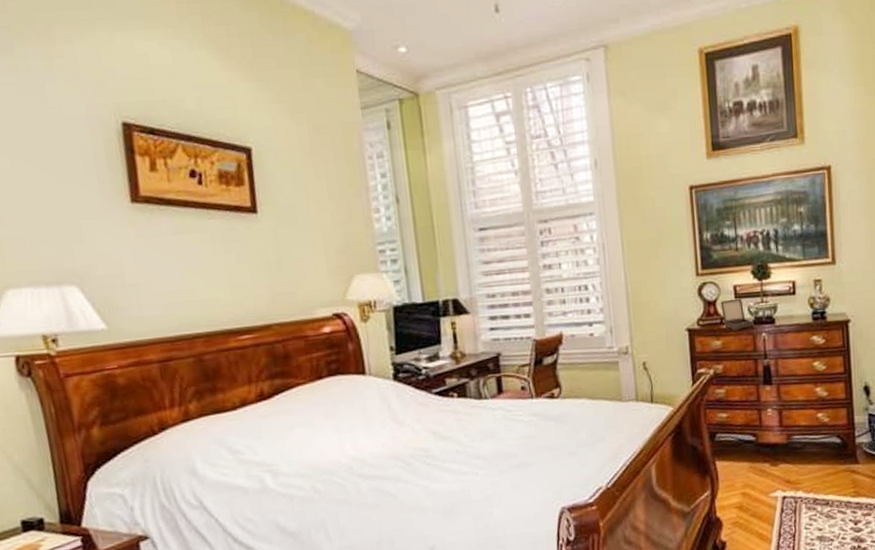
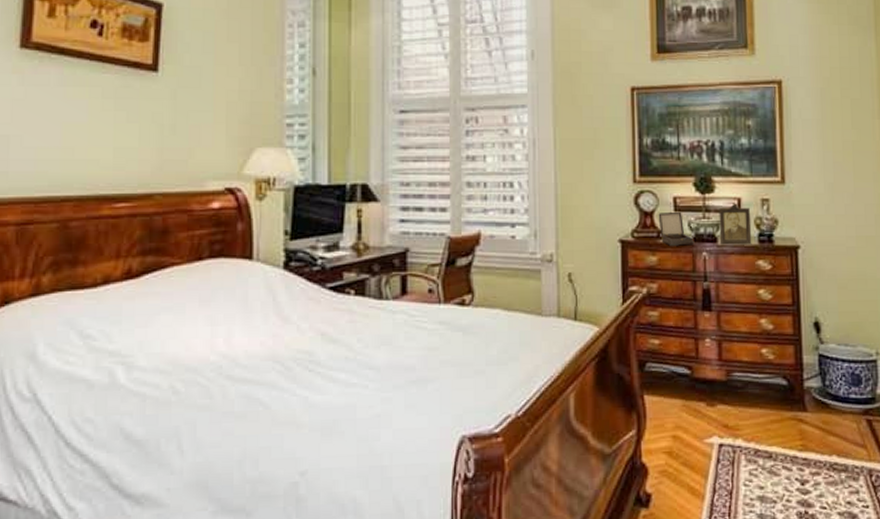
photo frame: none [775,287,807,325] -> present [719,204,752,245]

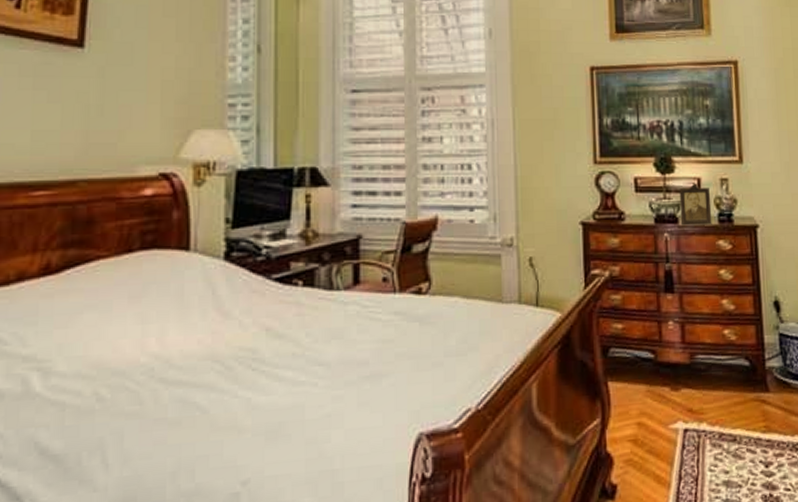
jewelry box: present [658,211,693,247] -> none [619,192,655,229]

